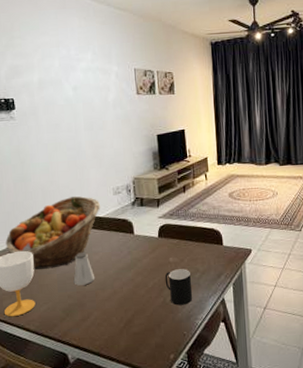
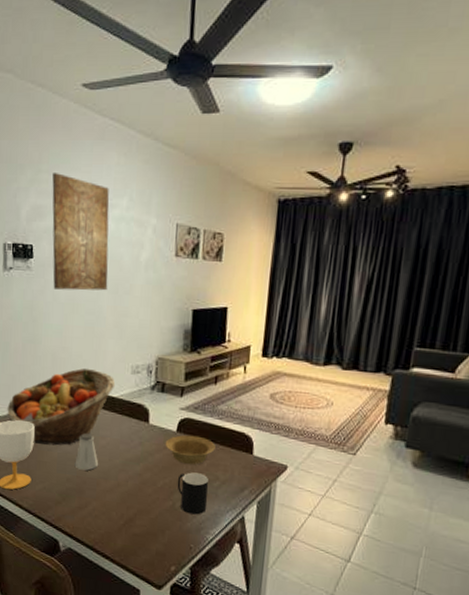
wall art: none [25,38,84,133] -> present [52,173,110,291]
bowl: none [150,237,192,264] -> present [165,435,215,465]

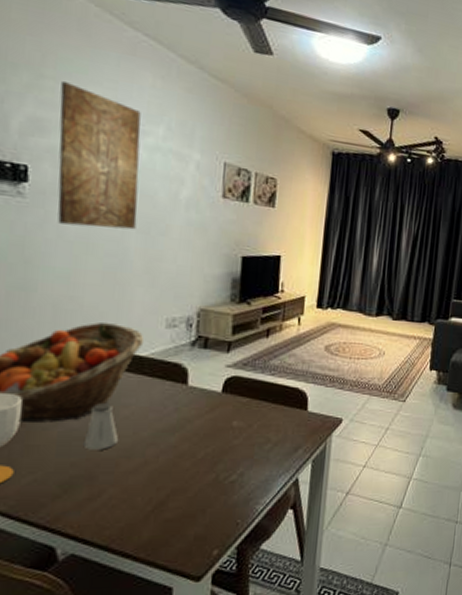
bowl: present [165,435,215,465] -> none [207,395,267,429]
cup: present [177,472,208,515] -> none [221,437,259,485]

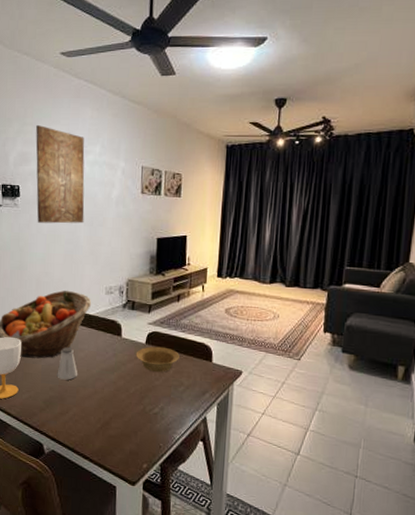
bowl: none [207,395,267,429] -> present [135,346,180,373]

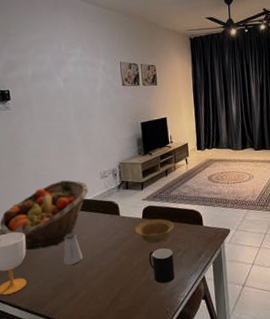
wall art: present [36,125,85,224] -> none [20,35,74,122]
cup: none [147,379,175,417] -> present [148,248,175,284]

